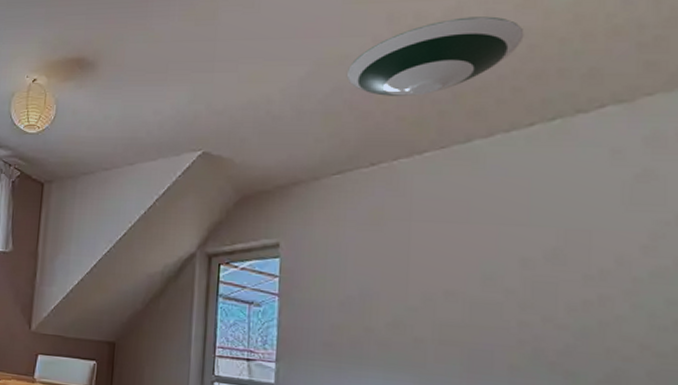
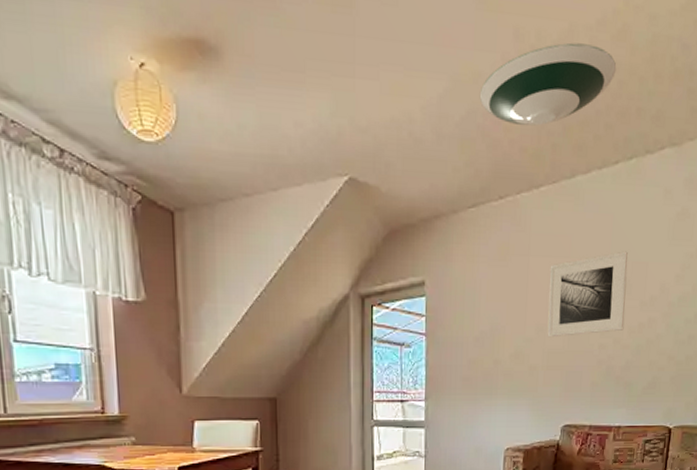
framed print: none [438,217,558,309] -> present [547,251,628,338]

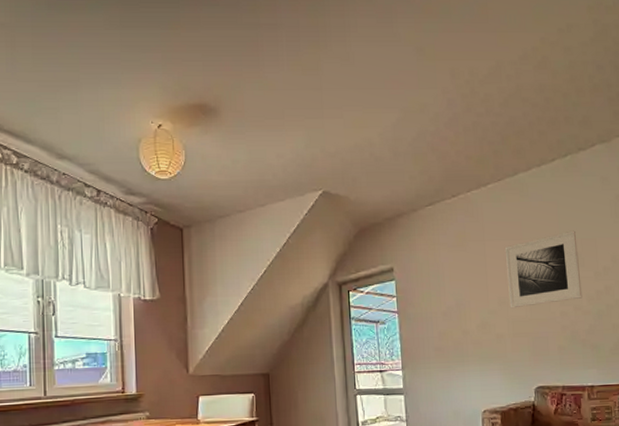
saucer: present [479,42,617,126] -> none [426,75,542,140]

